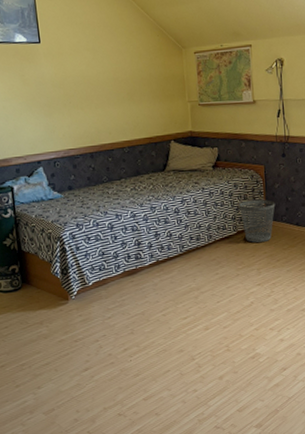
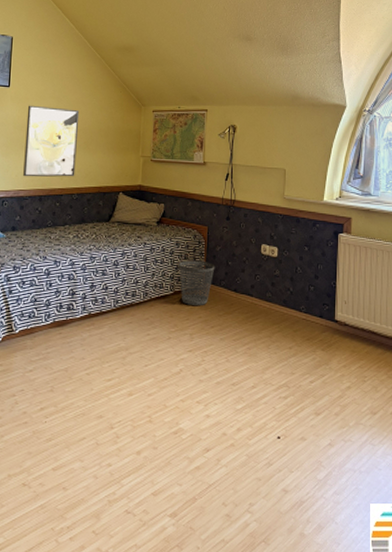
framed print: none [63,59,123,136] -> present [23,105,80,177]

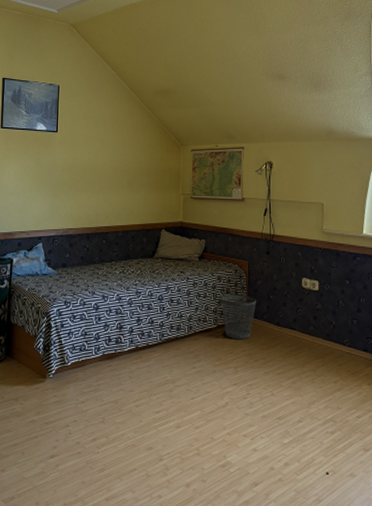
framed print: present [23,105,80,177] -> none [72,148,122,216]

